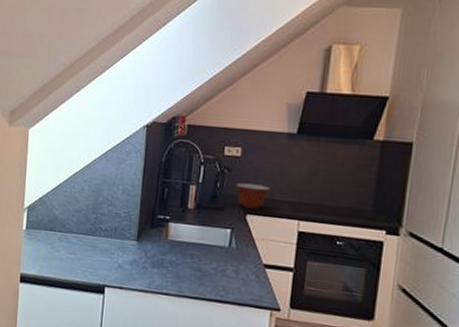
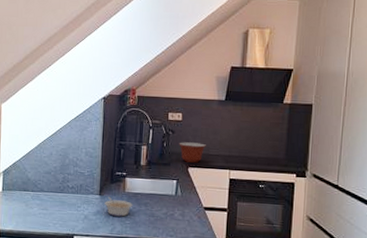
legume: none [142,243,177,269] -> present [104,196,133,217]

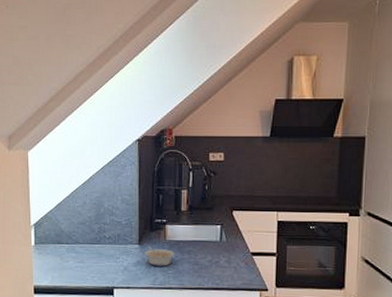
mixing bowl: present [179,142,206,163] -> none [221,184,251,206]

